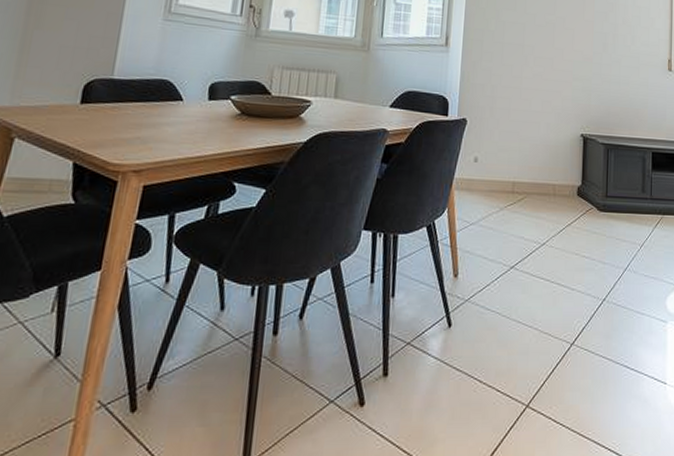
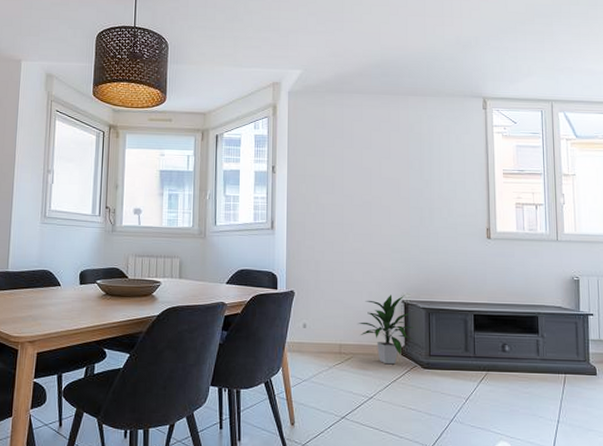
indoor plant: none [534,127,592,207] -> present [358,294,415,365]

